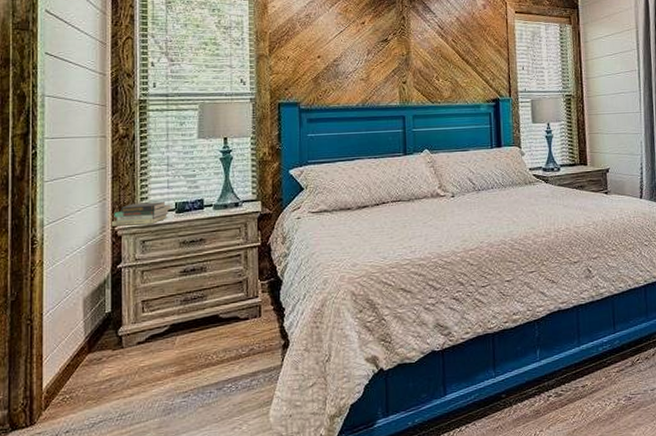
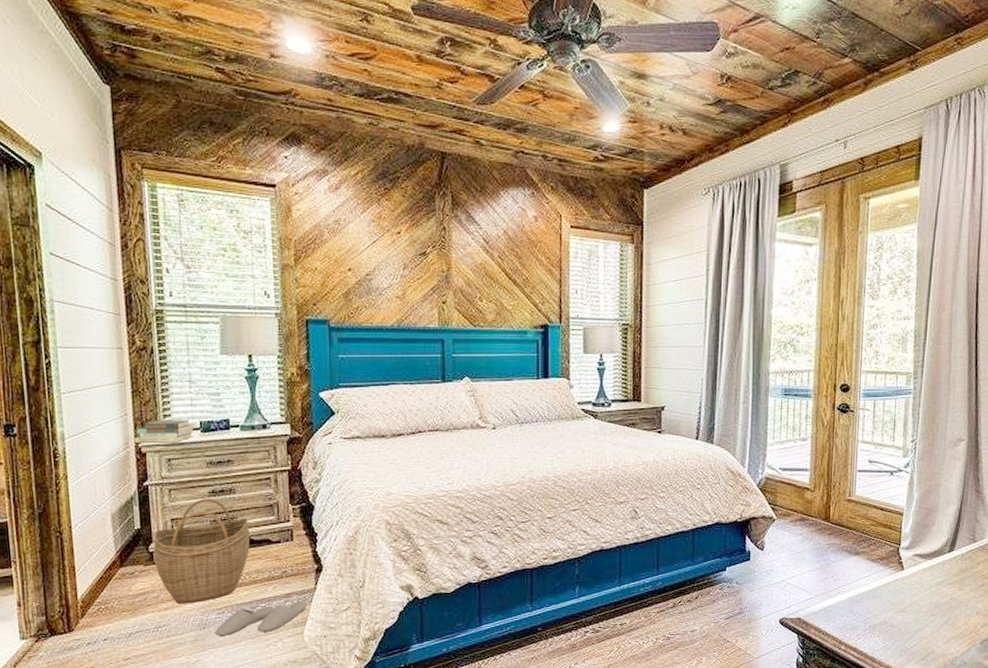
woven basket: none [122,278,219,389] -> present [153,499,251,604]
slippers: none [180,379,272,421] -> present [215,601,306,636]

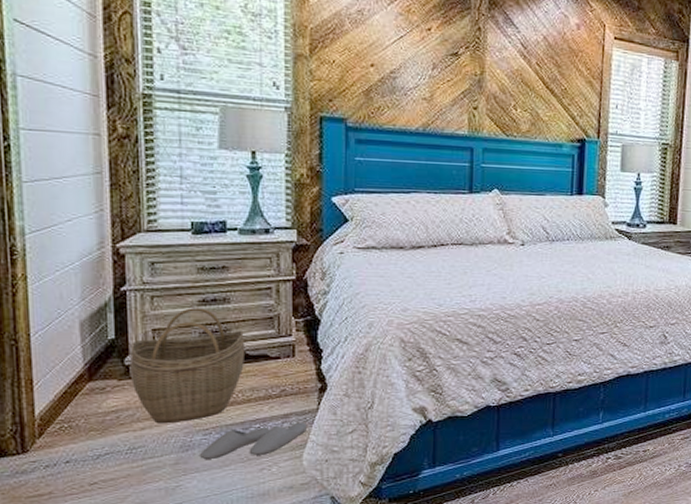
books: present [134,420,196,443] -> none [111,218,187,244]

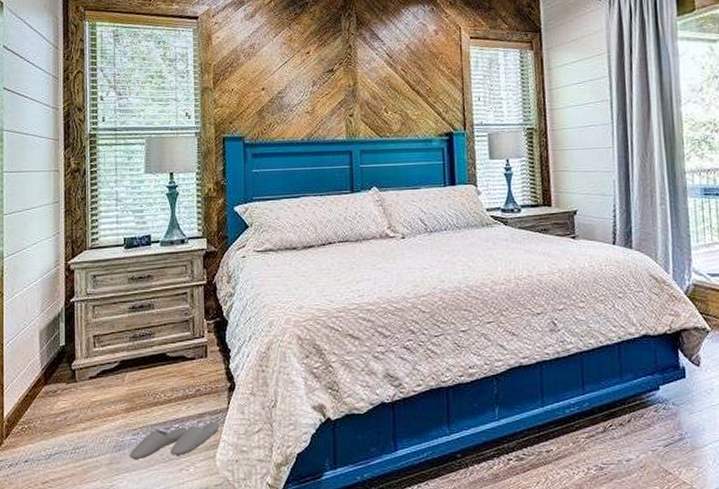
woven basket: present [129,308,246,424] -> none [75,314,167,424]

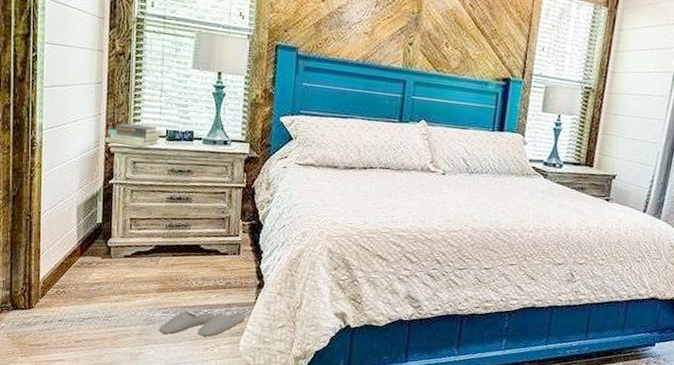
books: none [64,237,120,260] -> present [104,123,163,147]

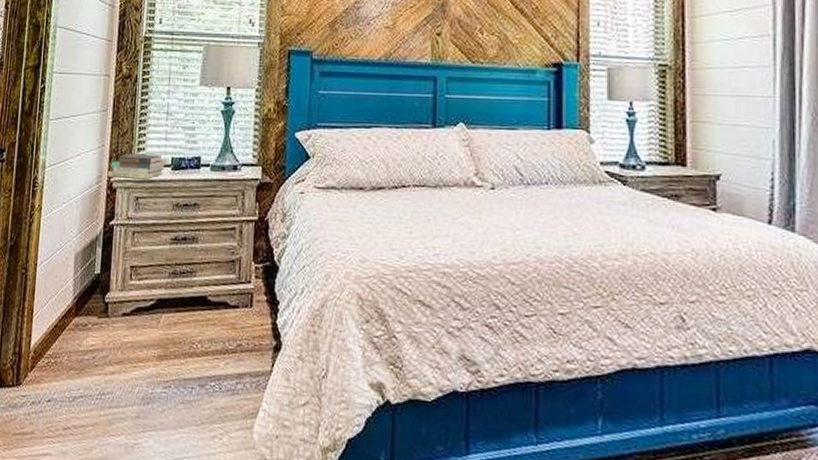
slippers: present [159,310,245,337] -> none [159,384,259,420]

